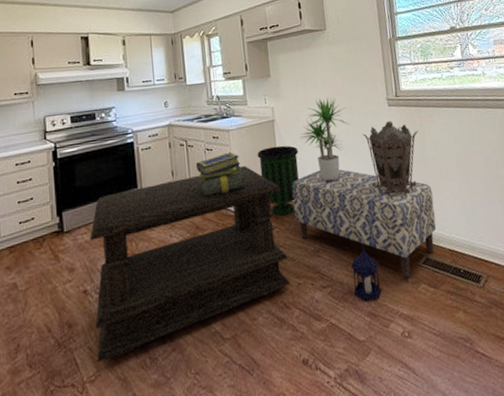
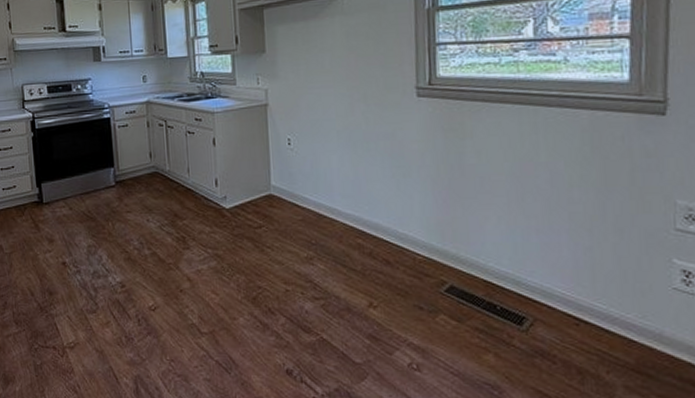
coffee table: present [90,166,290,362] -> none [67,154,276,332]
stack of books: present [195,152,246,197] -> none [175,137,231,184]
trash can: present [257,145,299,216] -> none [245,134,296,214]
bench: present [292,169,437,279] -> none [284,167,469,305]
potted plant: present [300,97,349,182] -> none [298,81,362,182]
lantern: present [350,242,382,302] -> none [350,257,387,323]
lantern: present [361,121,419,196] -> none [377,115,457,208]

